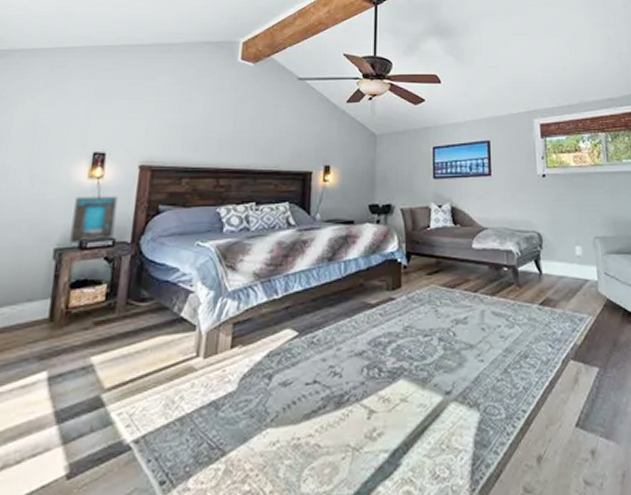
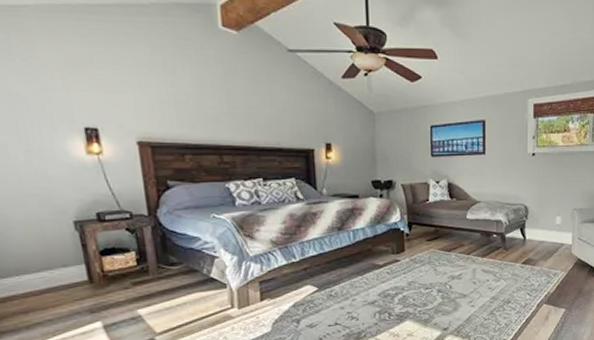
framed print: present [68,196,118,244] -> none [80,172,129,217]

